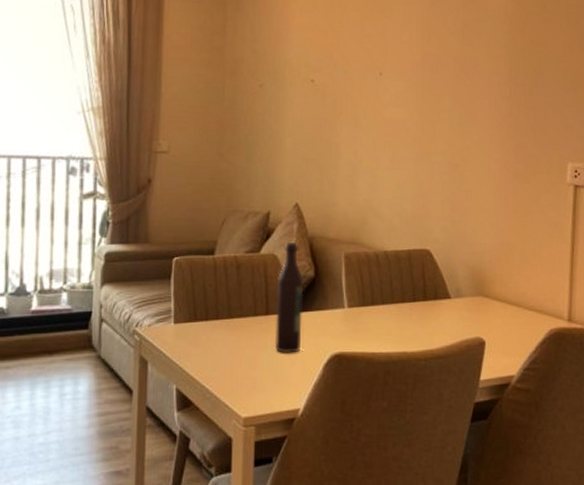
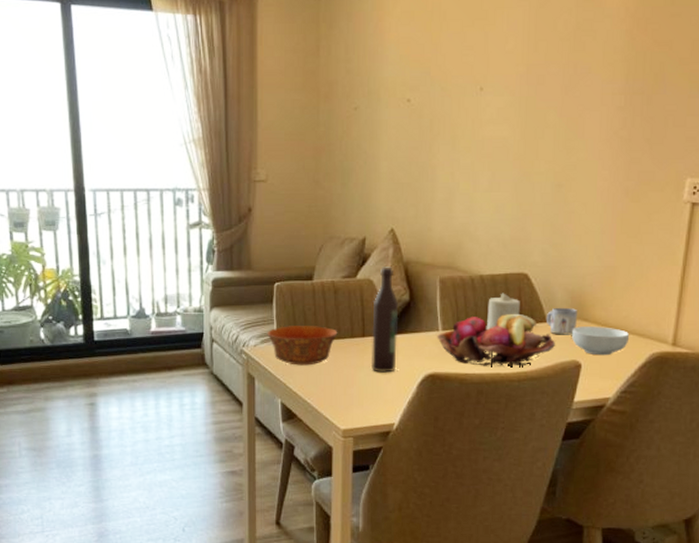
bowl: none [163,303,240,347] -> present [267,326,338,366]
fruit basket: none [343,290,459,346] -> present [437,313,555,368]
candle: none [392,269,424,306] -> present [487,293,520,330]
mug: none [449,283,479,312] -> present [545,307,577,335]
cereal bowl: none [475,303,529,332] -> present [572,326,630,356]

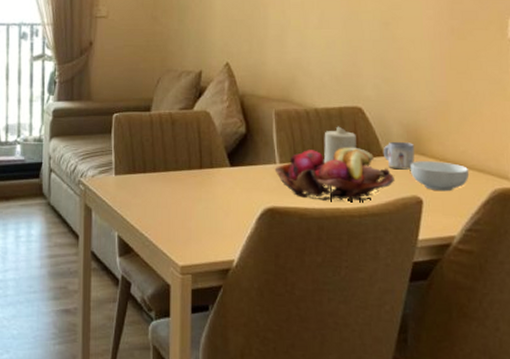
bowl: present [267,326,338,366] -> none [105,156,175,198]
wine bottle: present [371,267,399,373] -> none [209,99,236,206]

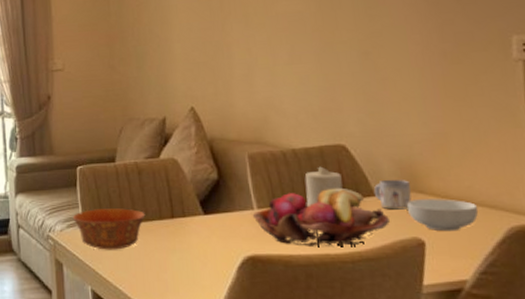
bowl: none [105,156,175,198] -> present [72,208,146,250]

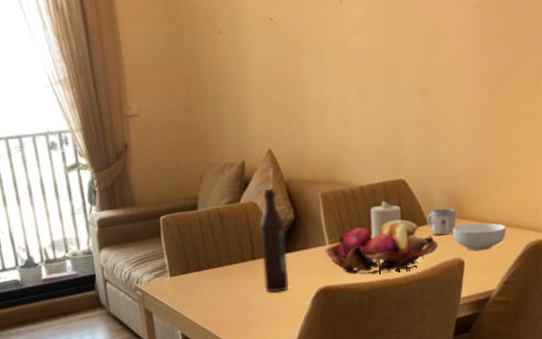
bowl: present [72,208,146,250] -> none [158,254,229,296]
wine bottle: none [180,145,211,256] -> present [260,187,289,293]

